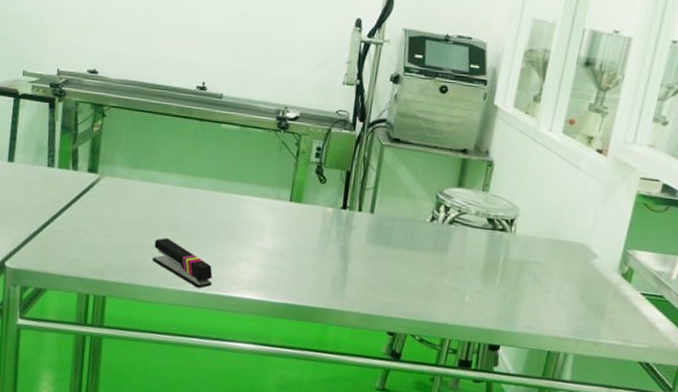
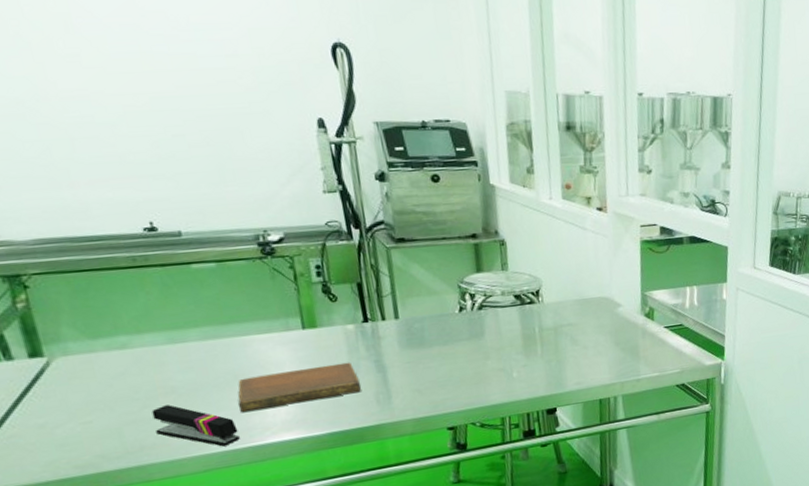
notebook: none [219,232,323,273] -> present [237,362,361,413]

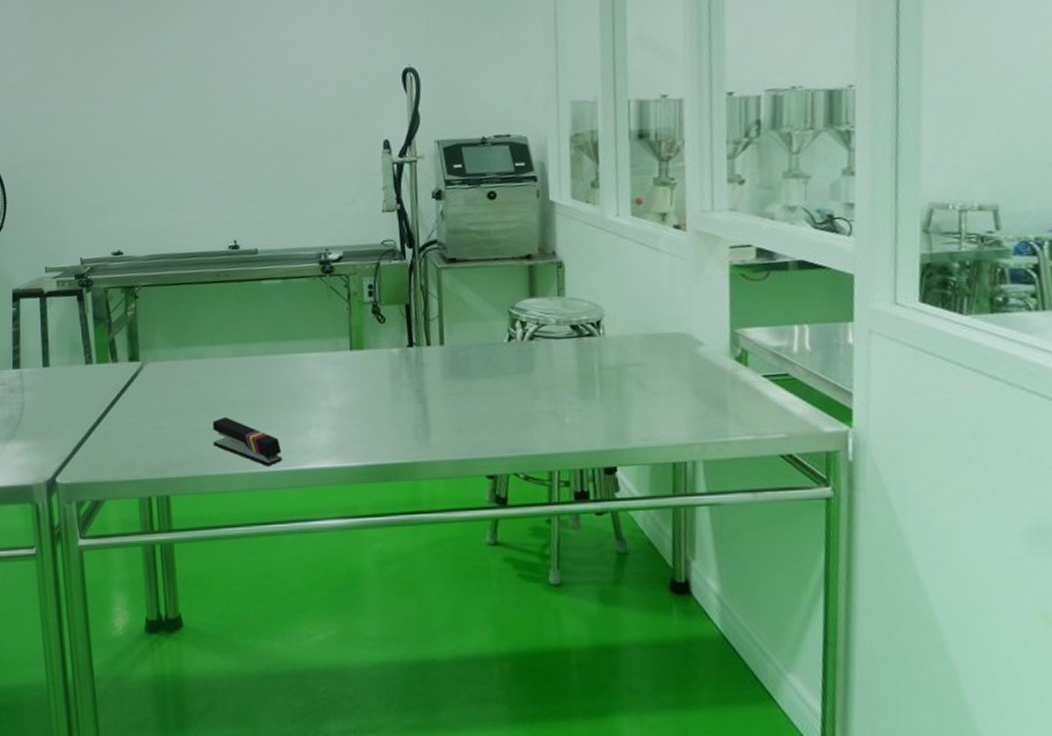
notebook: present [237,362,361,413] -> none [285,388,400,433]

